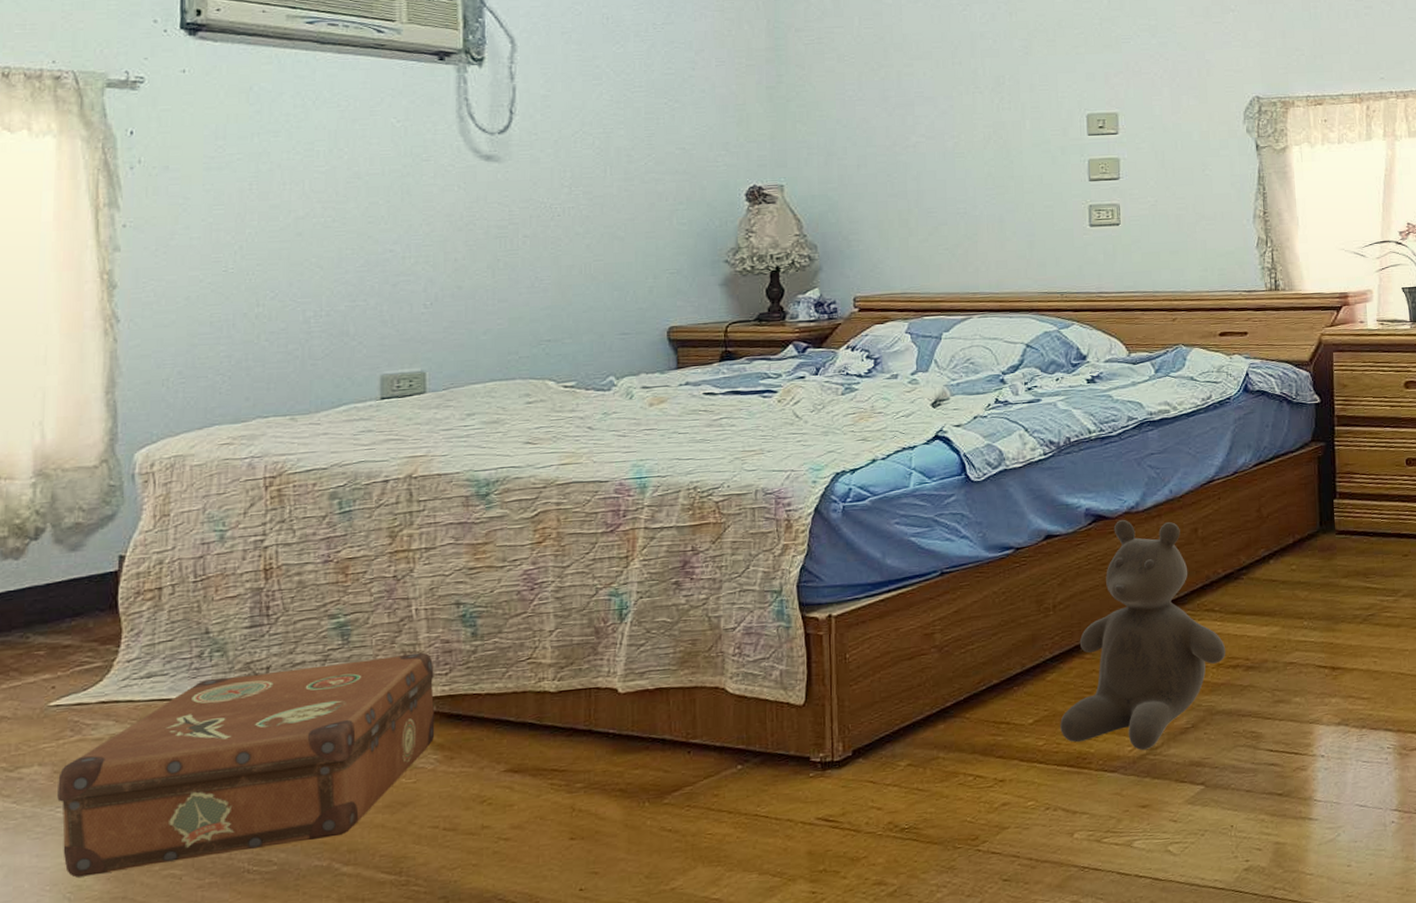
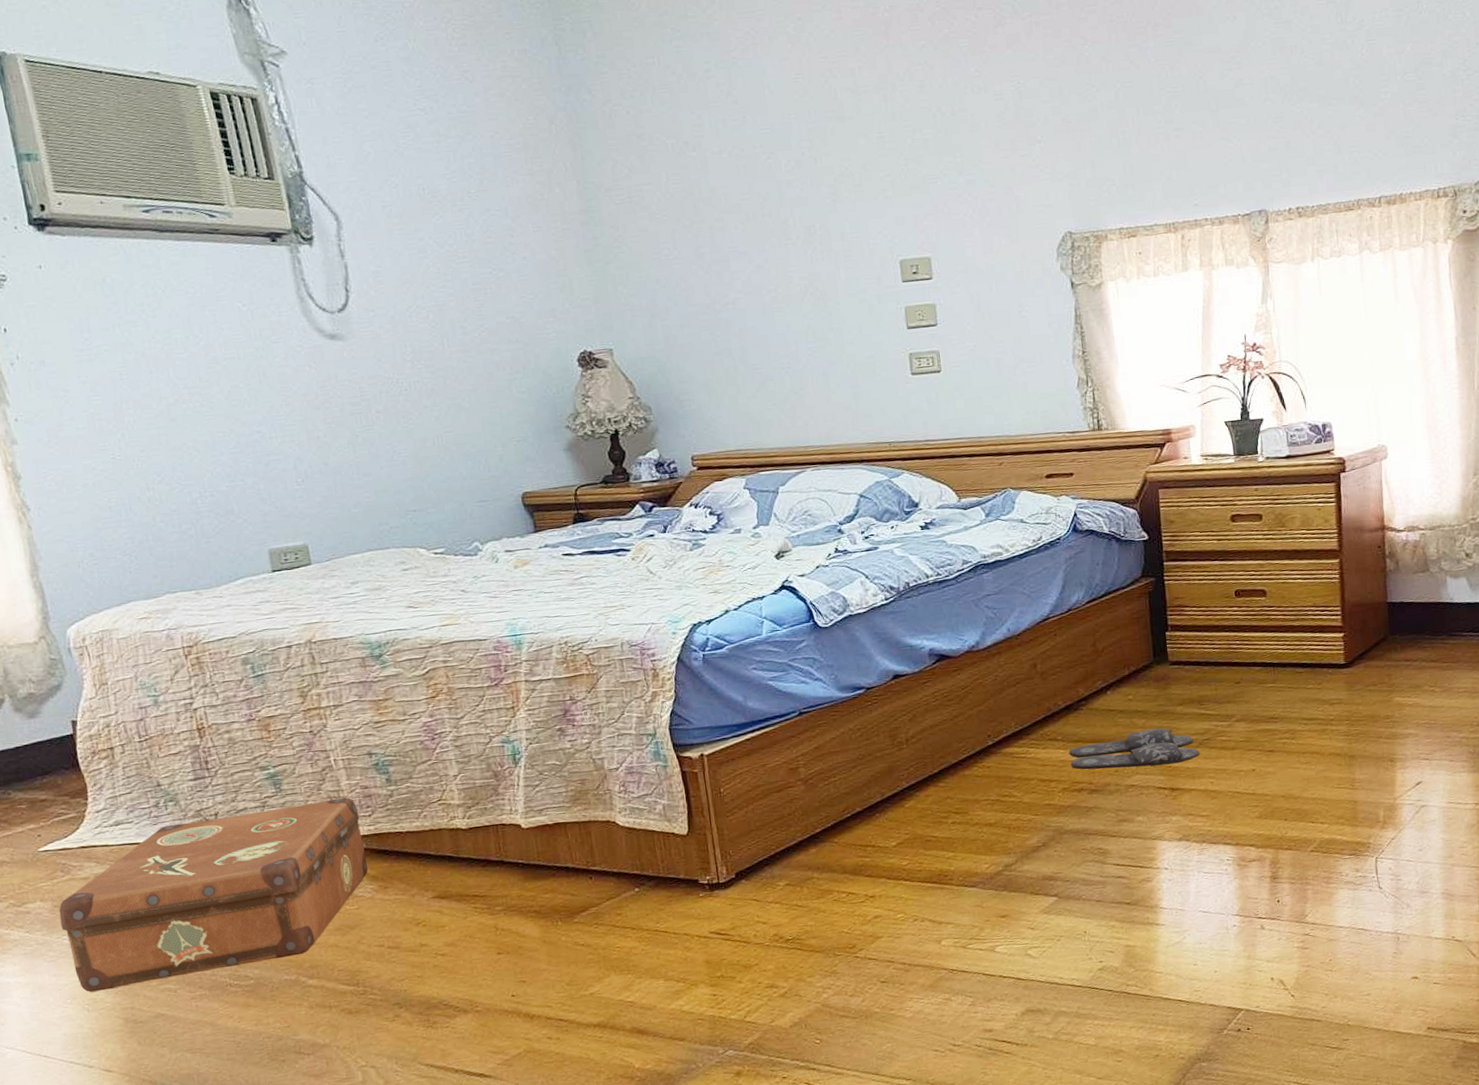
teddy bear: present [1060,519,1226,751] -> none [921,658,1071,868]
slippers: none [1226,601,1364,644] -> present [1069,728,1200,769]

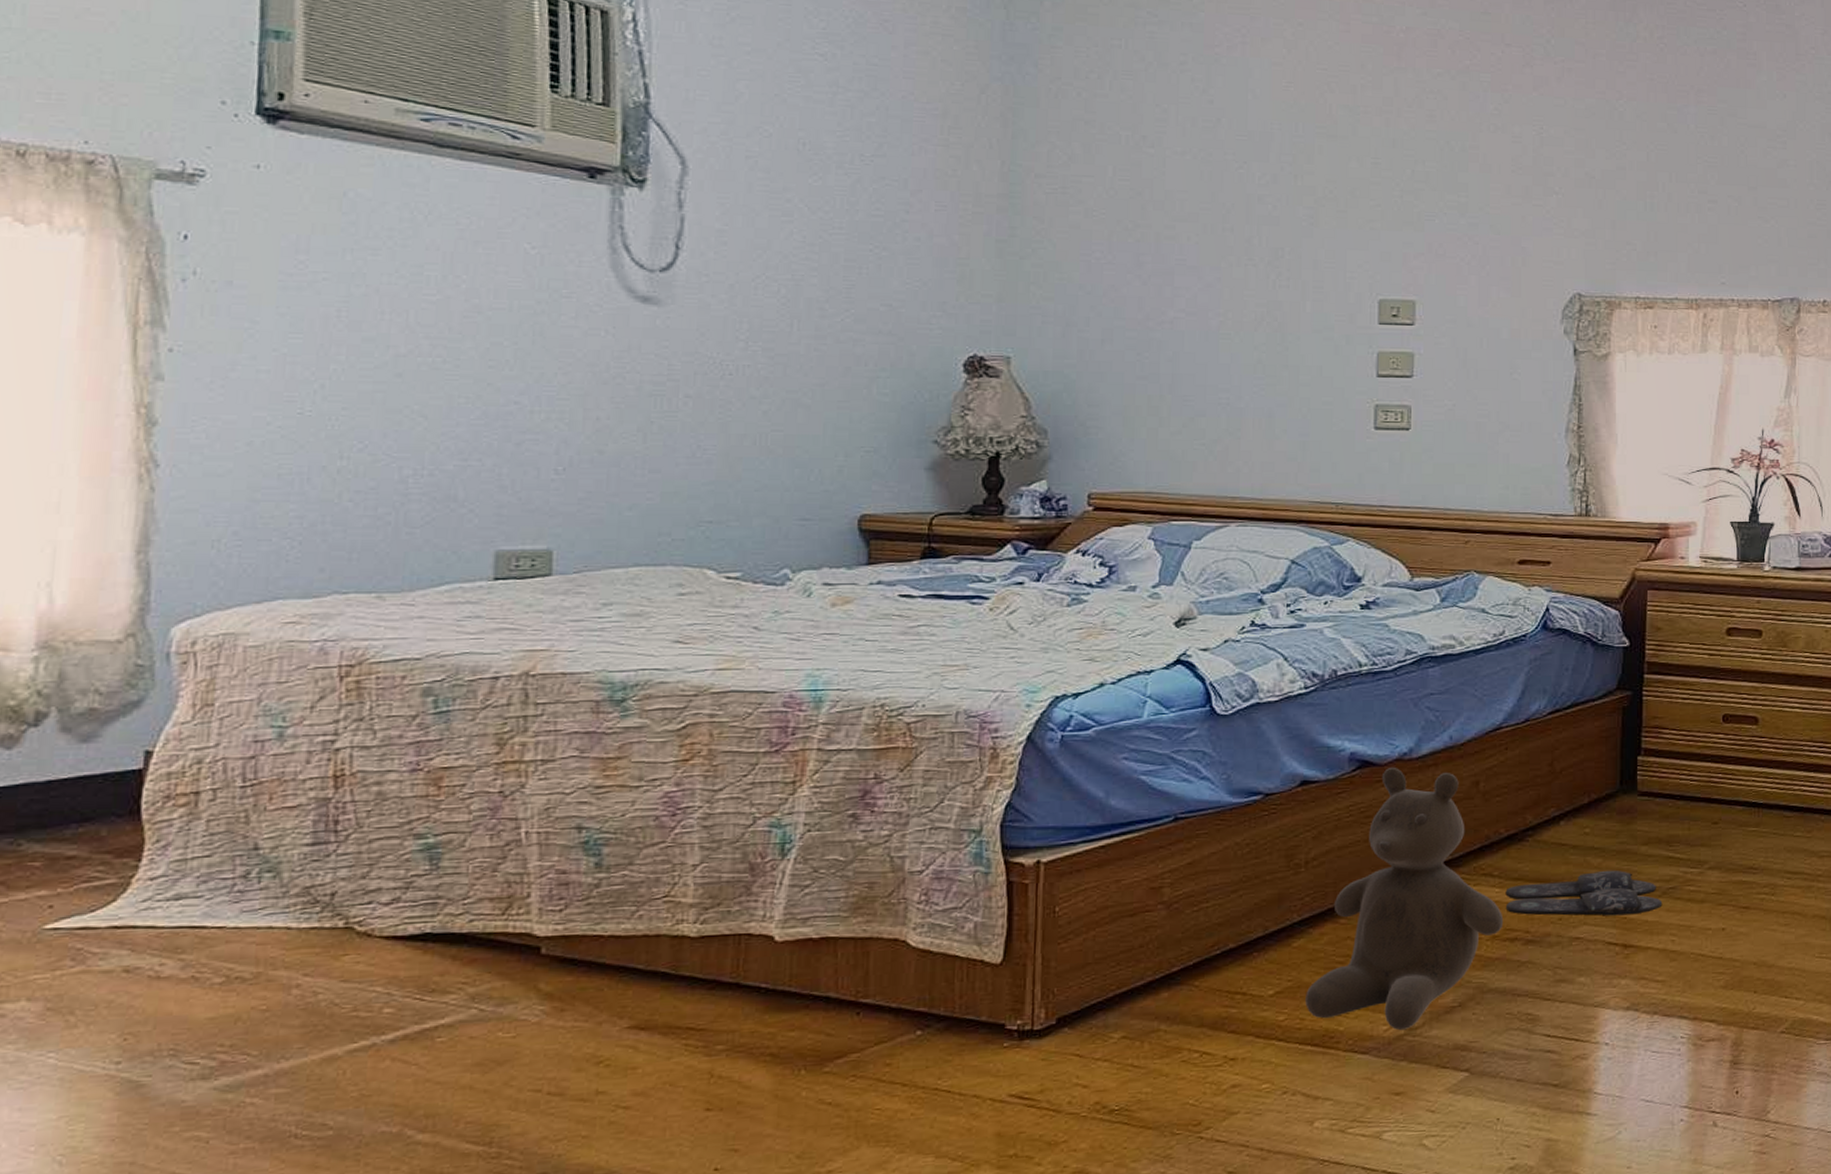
suitcase: present [58,797,368,992] -> none [50,884,546,1137]
teddy bear: none [921,658,1071,868] -> present [1305,767,1504,1031]

